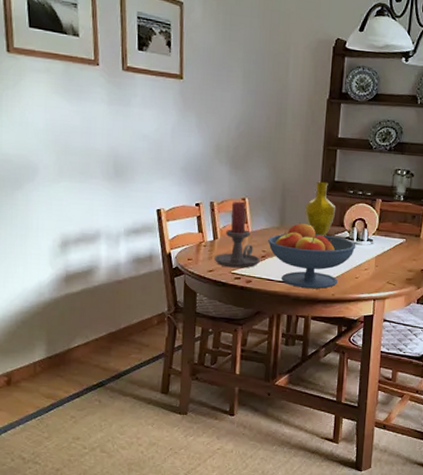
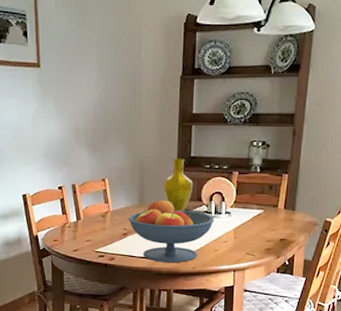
candle holder: present [214,201,260,268] -> none [78,182,122,247]

